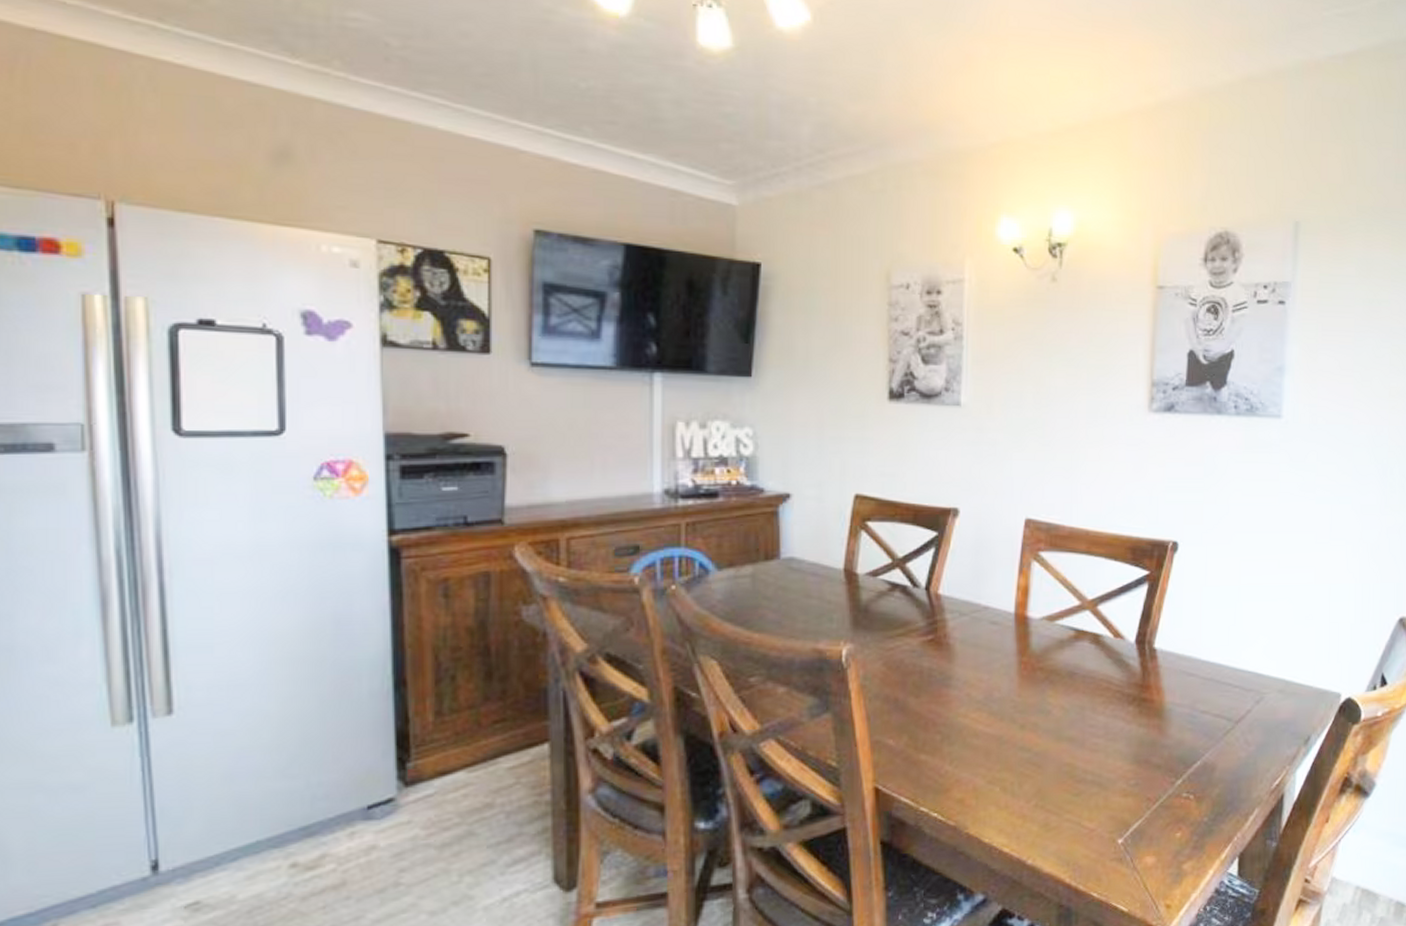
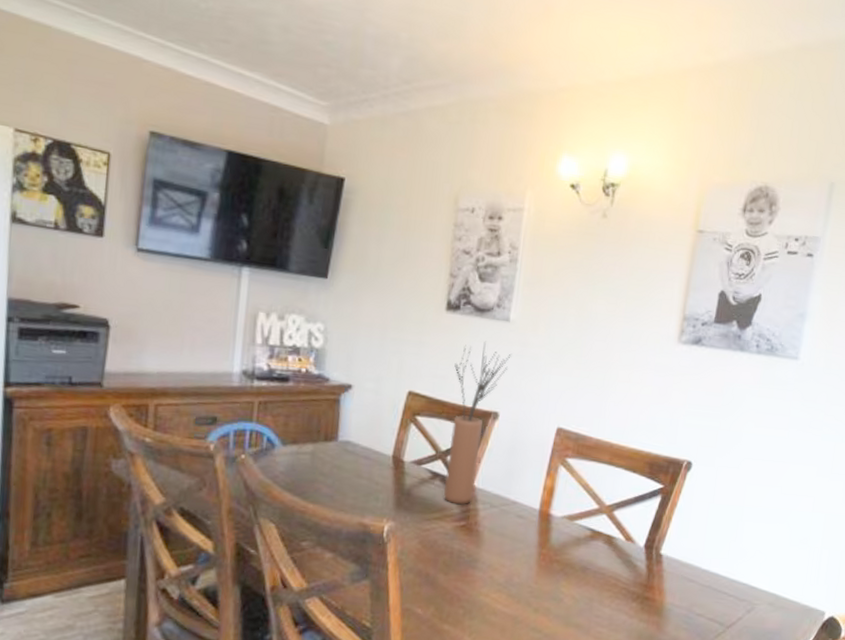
vase: none [904,430,966,616] -> present [444,341,511,504]

